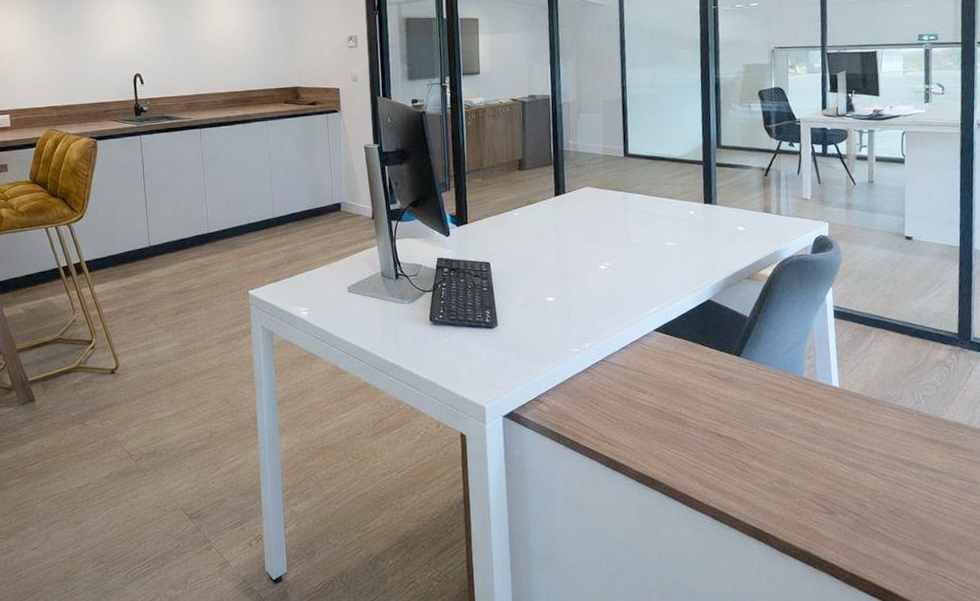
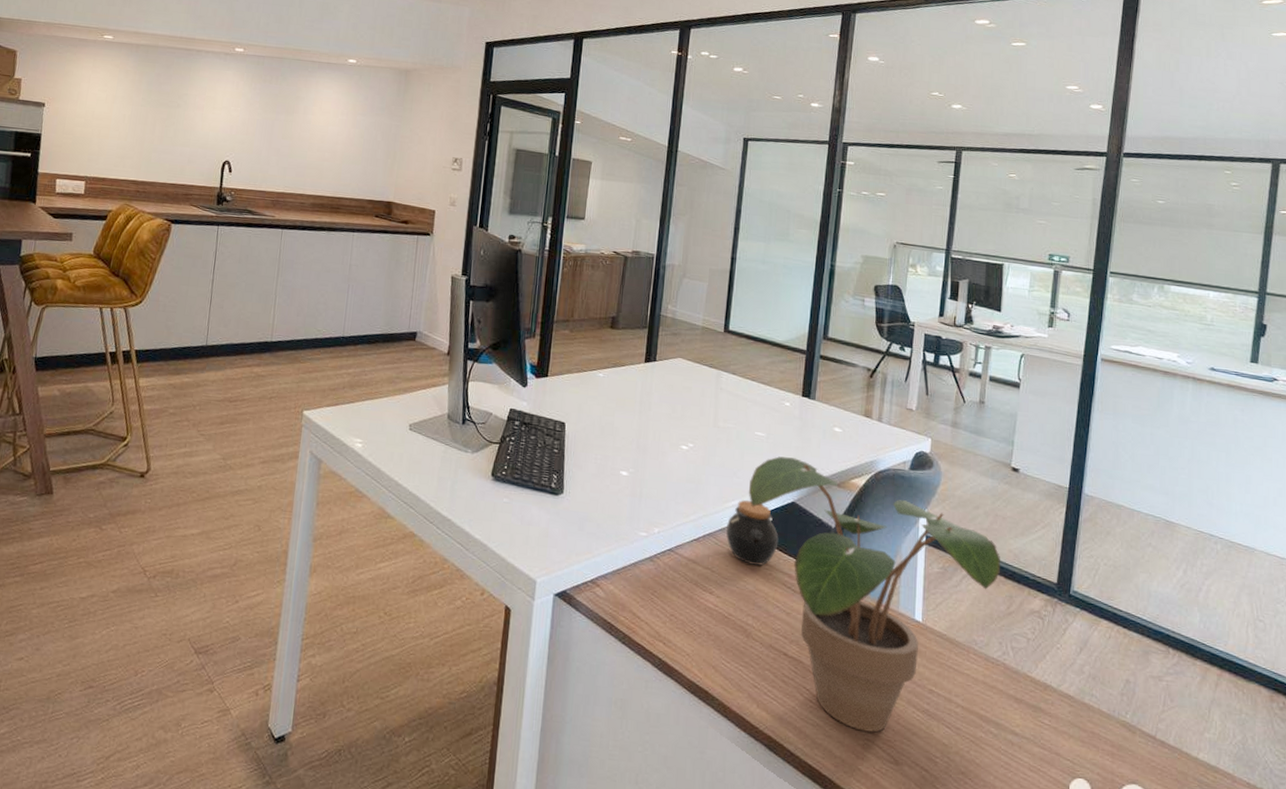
jar: none [650,305,700,362] -> present [725,500,779,566]
potted plant: none [666,260,905,491] -> present [748,456,1000,733]

